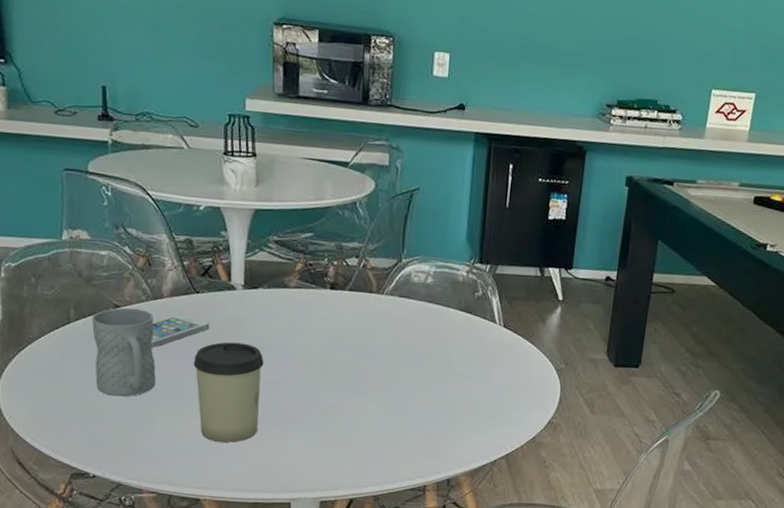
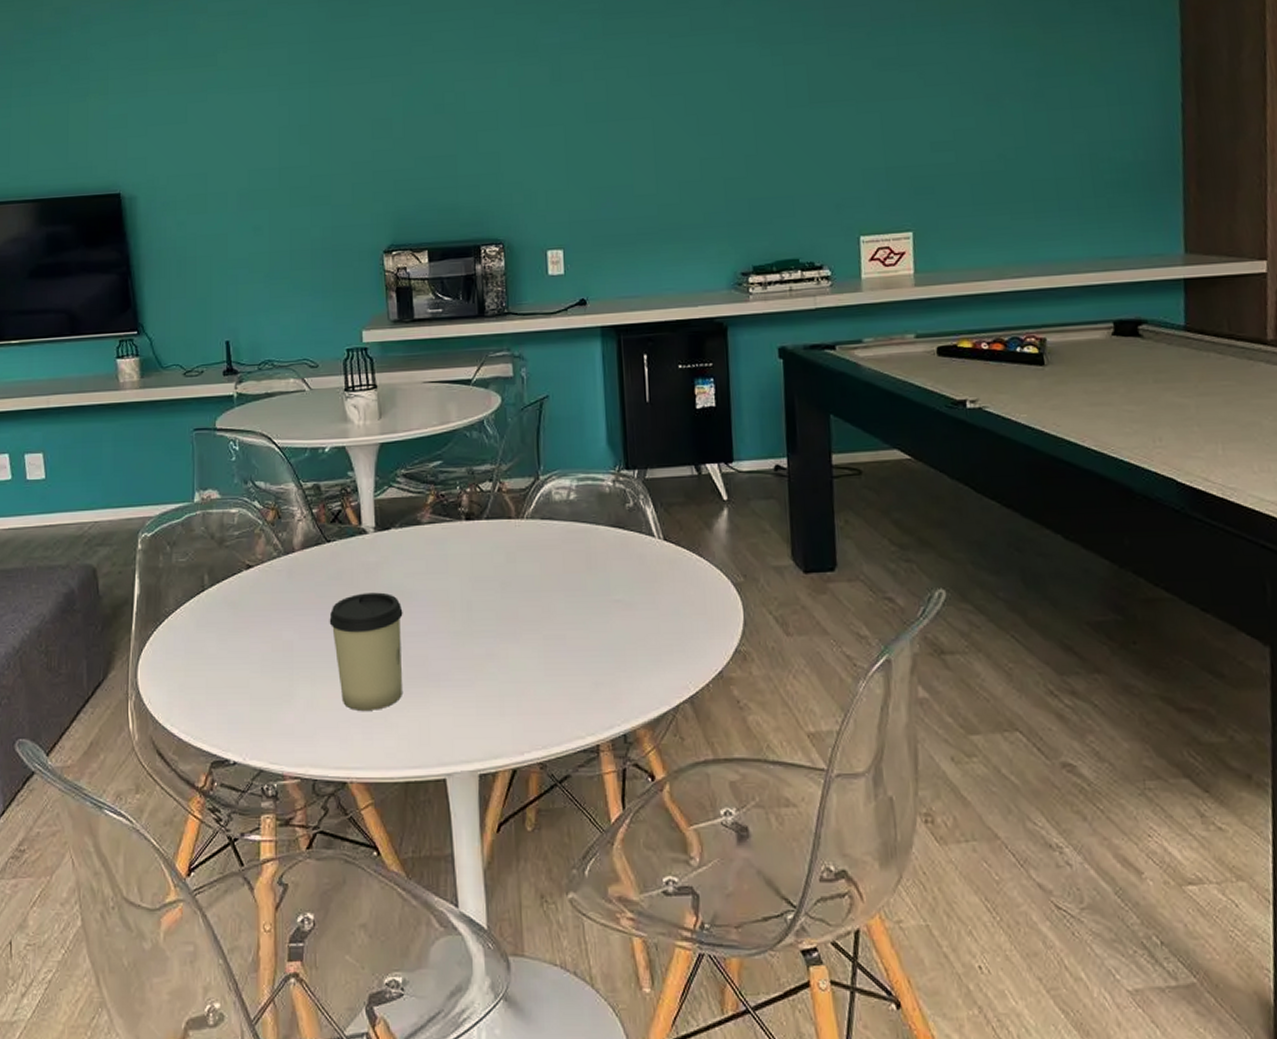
mug: present [91,307,156,397] -> none [225,566,292,668]
smartphone: present [150,314,210,349] -> none [285,568,344,609]

